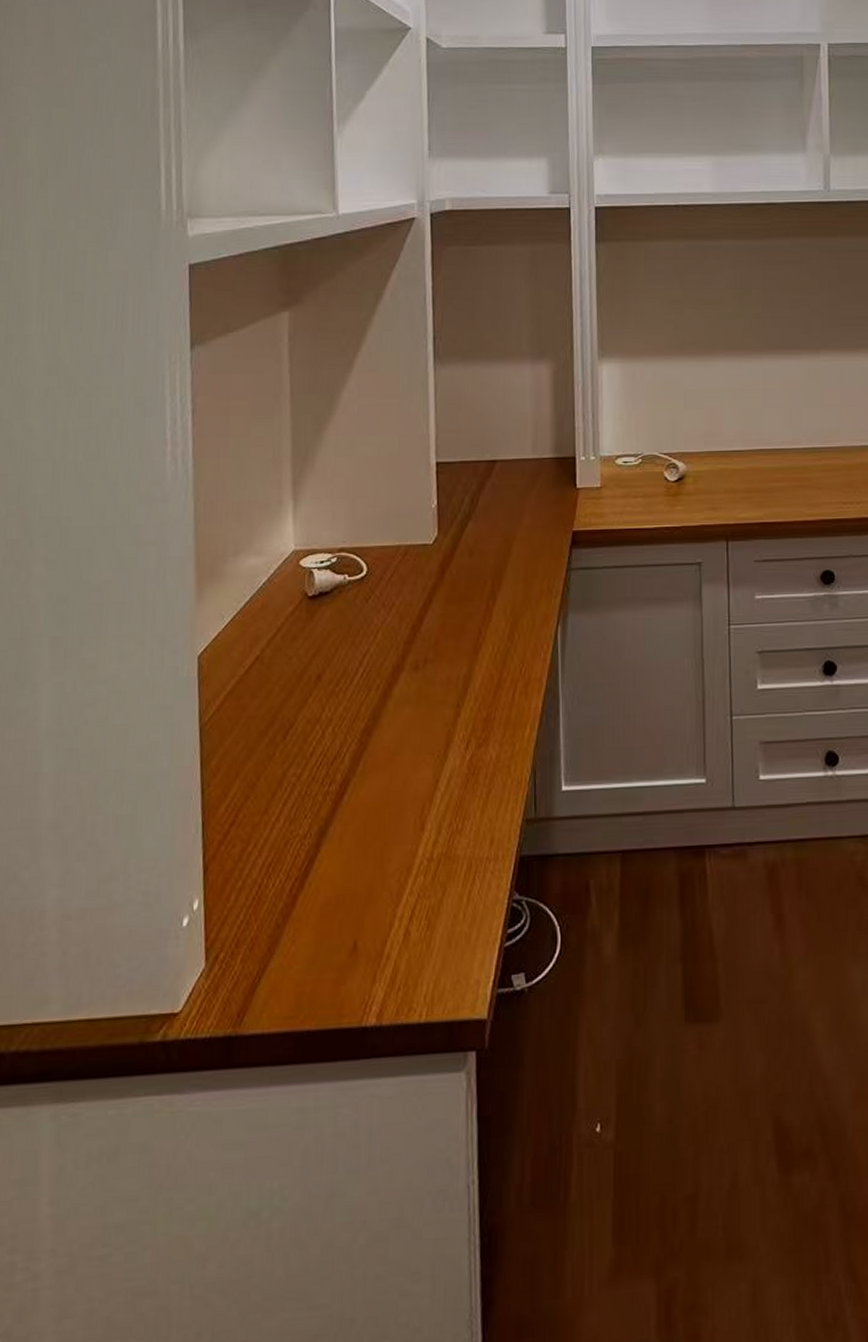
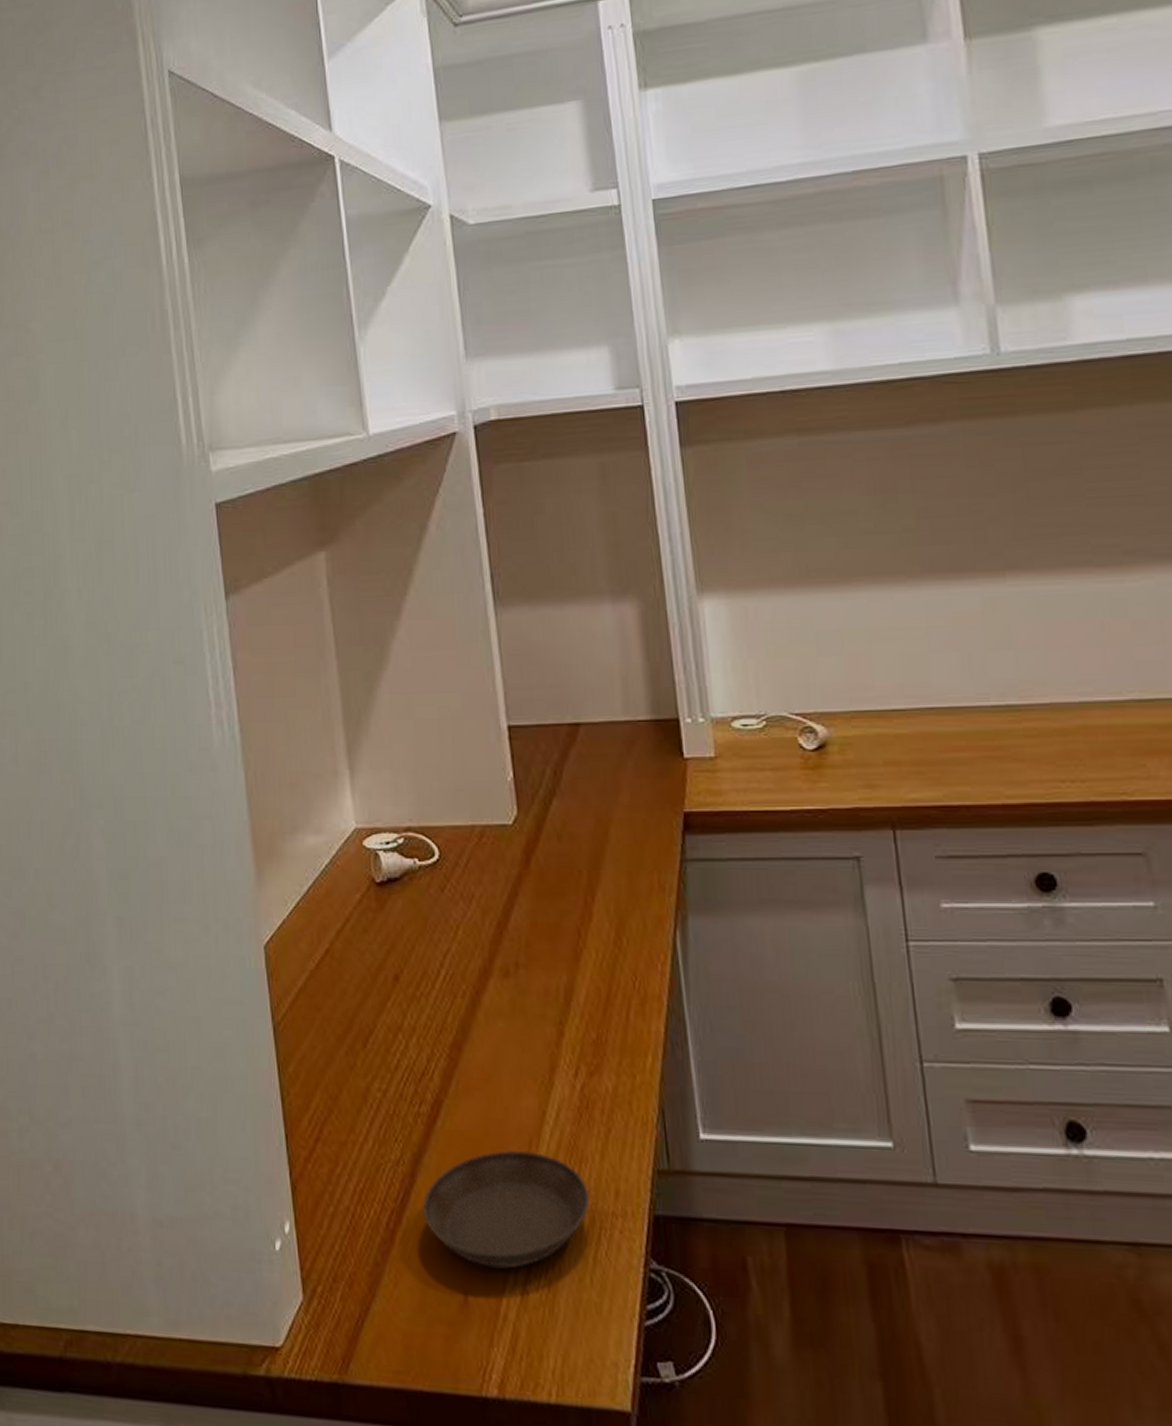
saucer: none [324,815,470,916] -> present [423,1151,591,1269]

